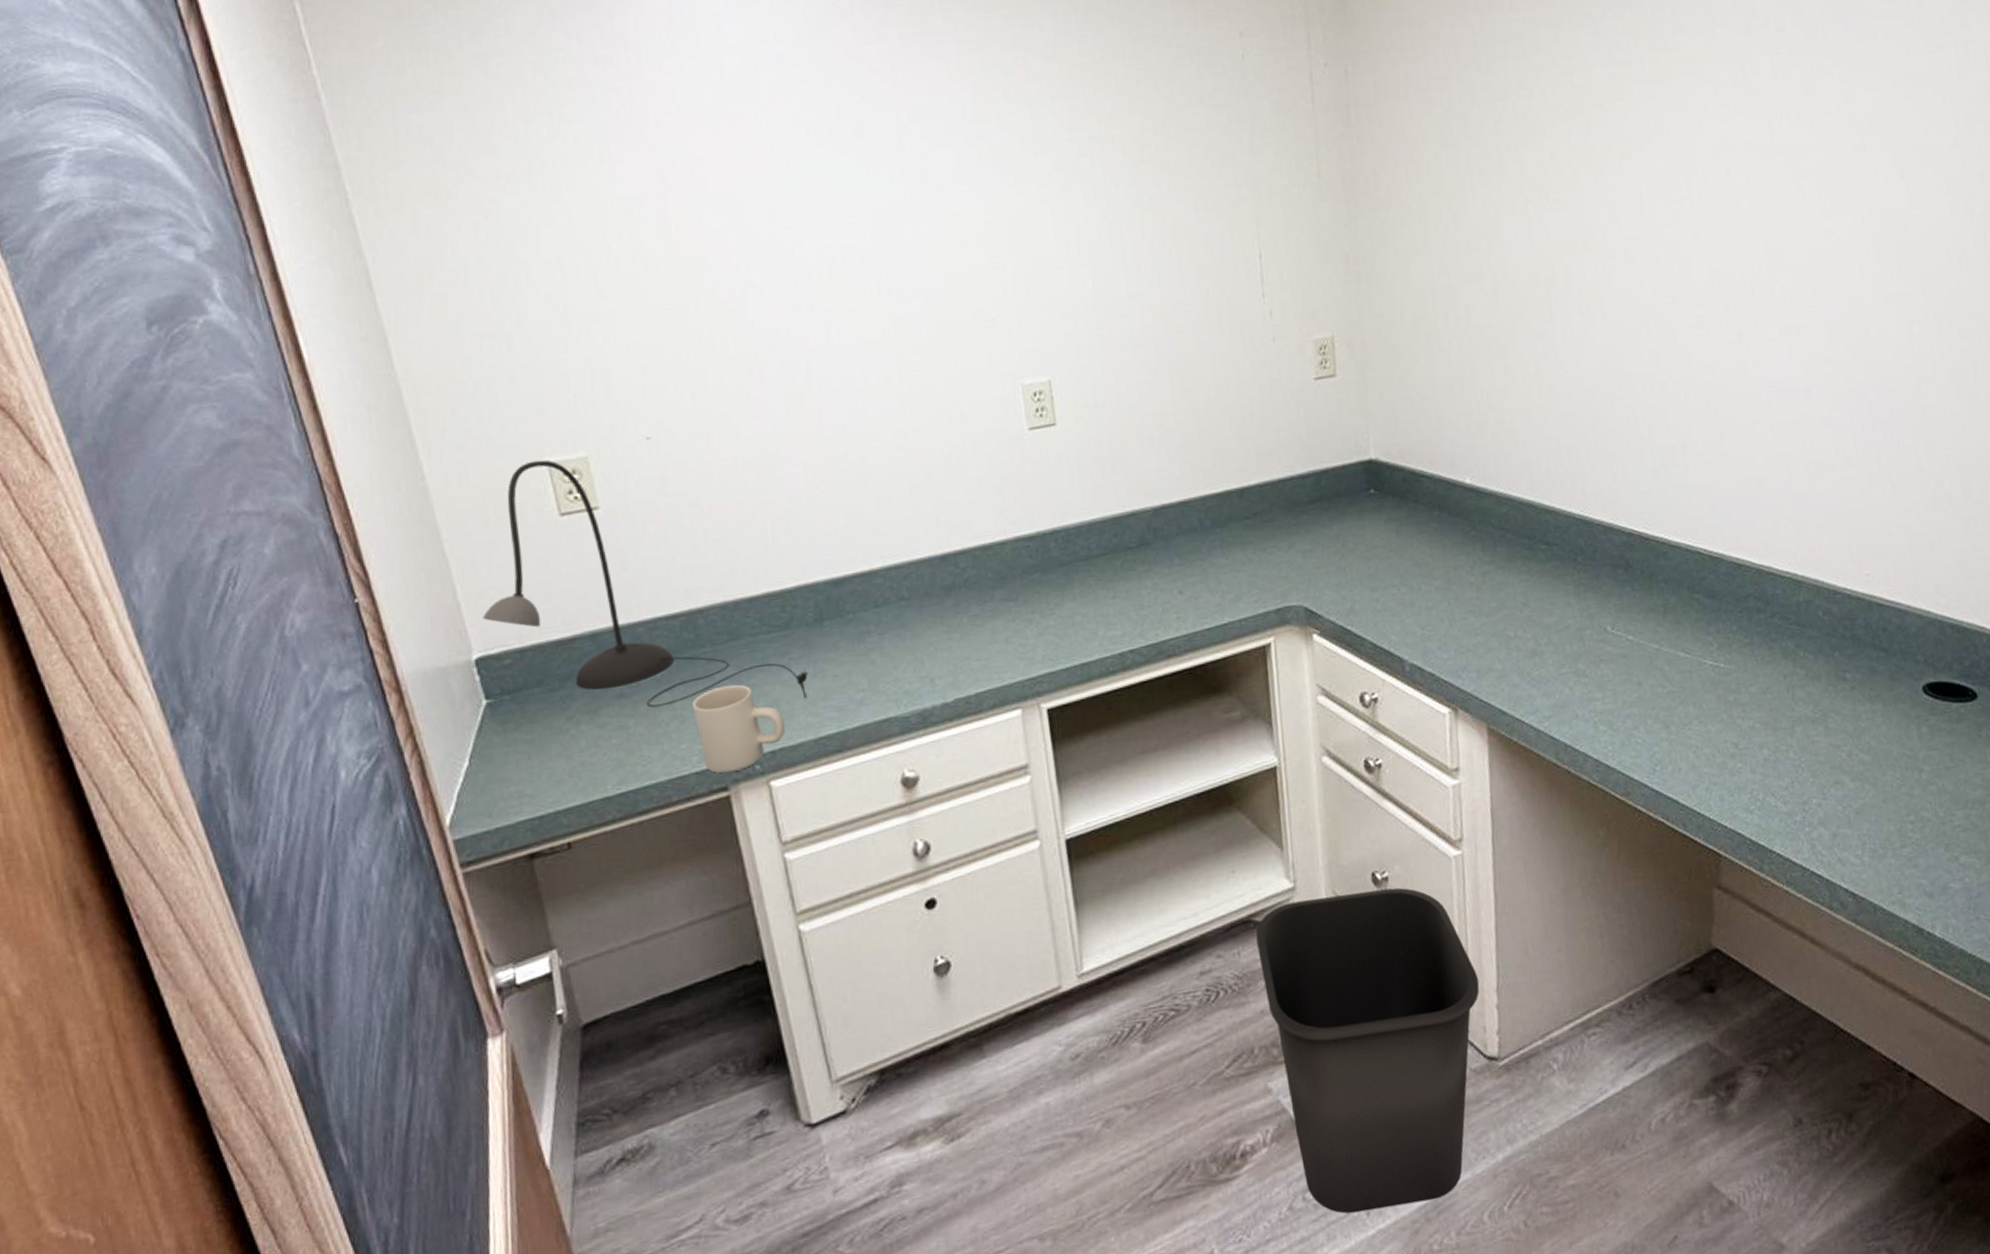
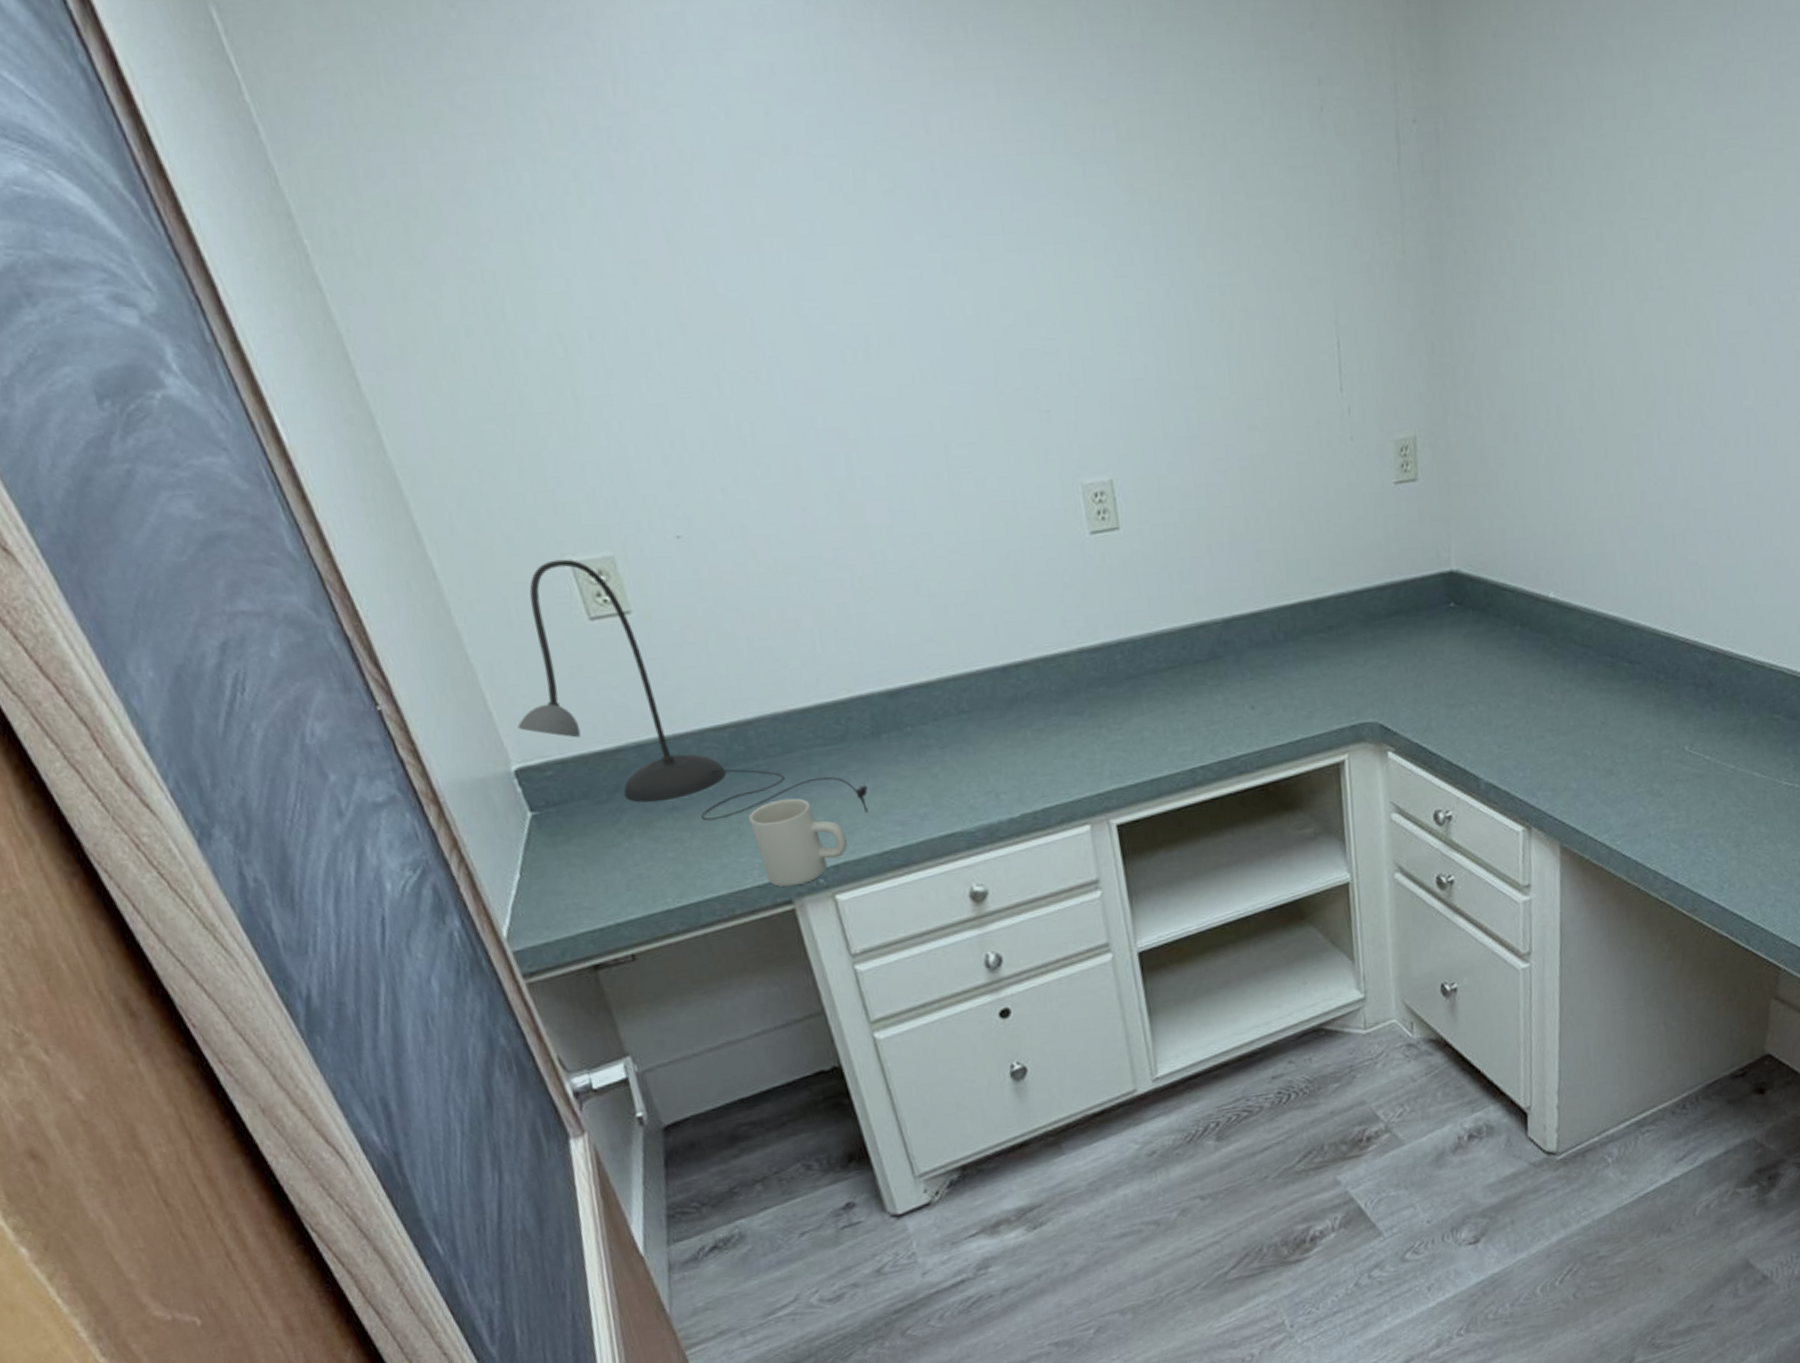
waste bin: present [1255,887,1480,1214] -> none [1326,998,1542,1289]

